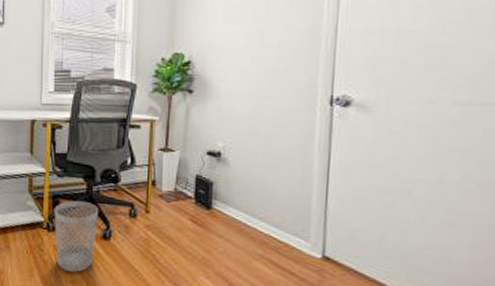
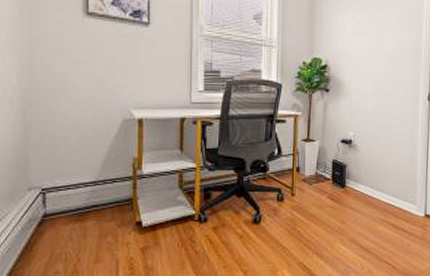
wastebasket: present [54,201,99,272] -> none [206,192,249,258]

